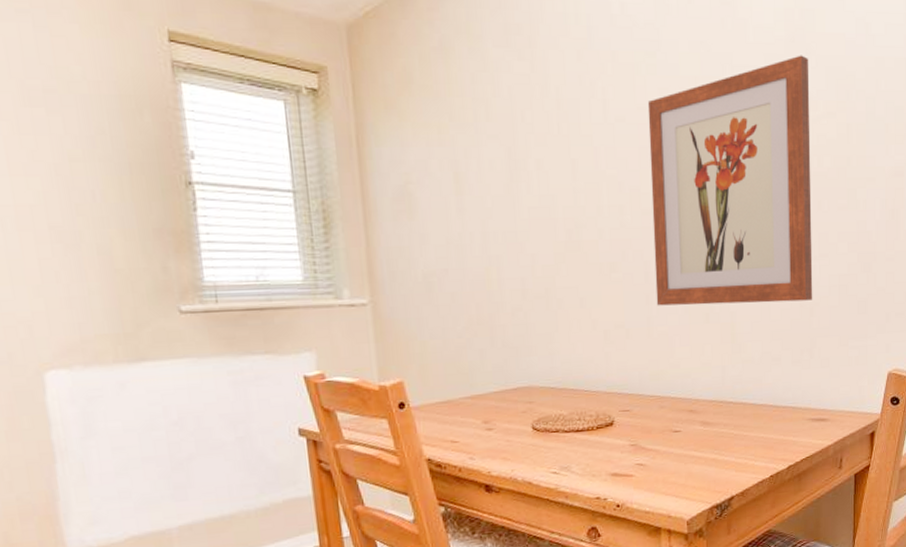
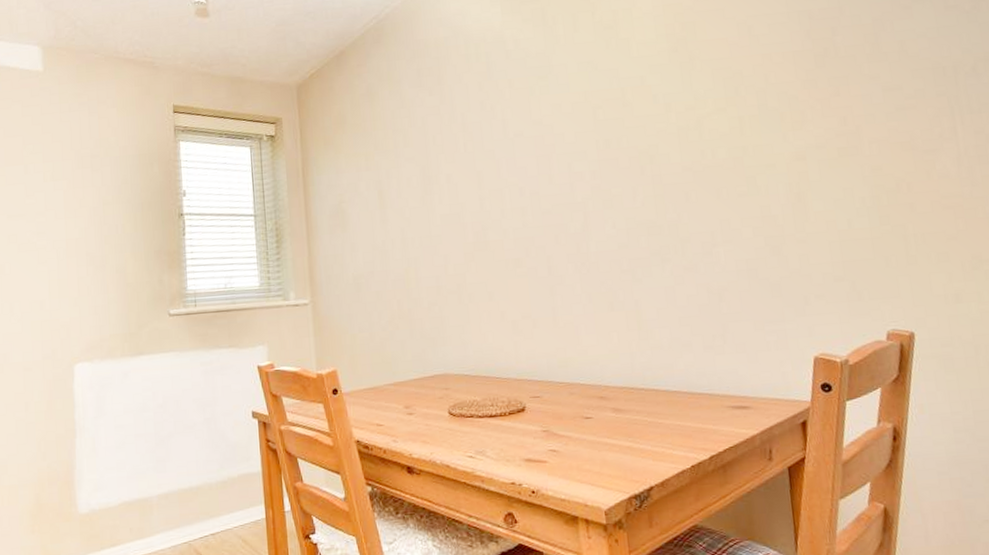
wall art: present [647,55,813,306] -> none [542,61,721,297]

